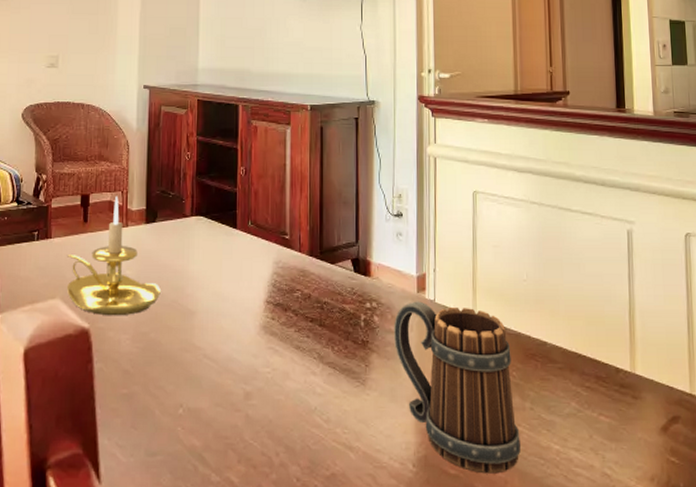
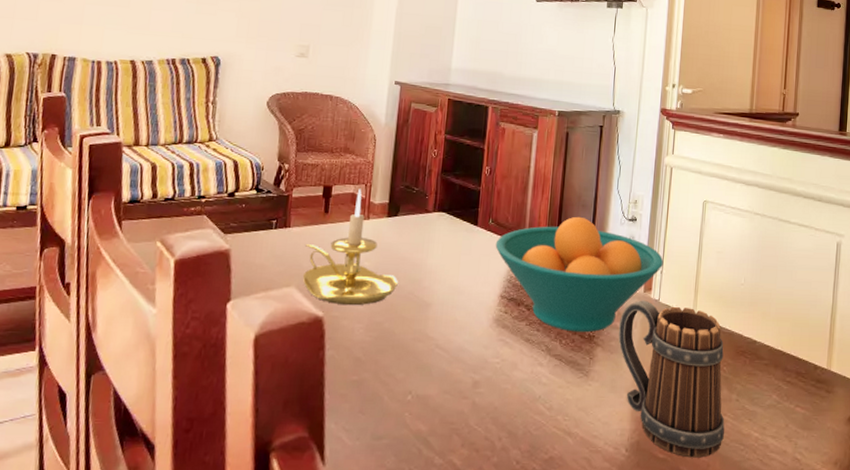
fruit bowl: none [256,214,436,338] -> present [495,216,664,333]

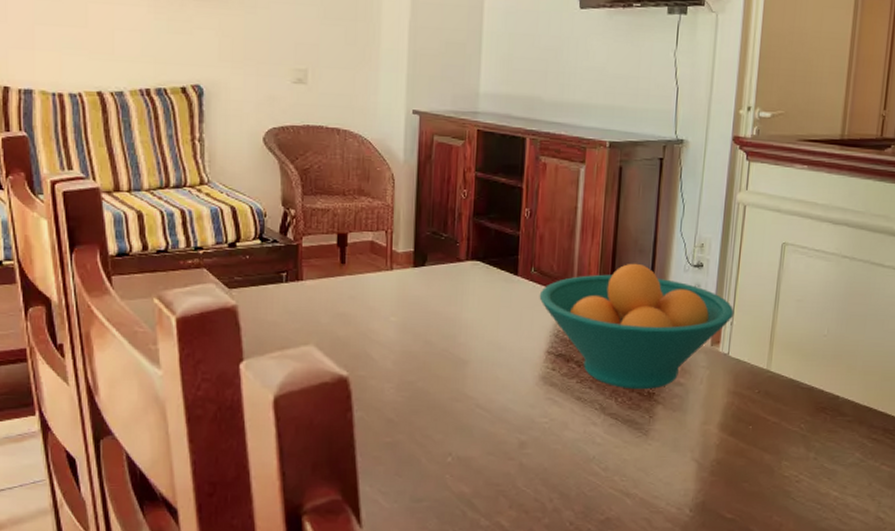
candle holder: present [302,189,398,306] -> none [321,236,430,364]
mug: present [618,300,725,458] -> none [682,354,802,518]

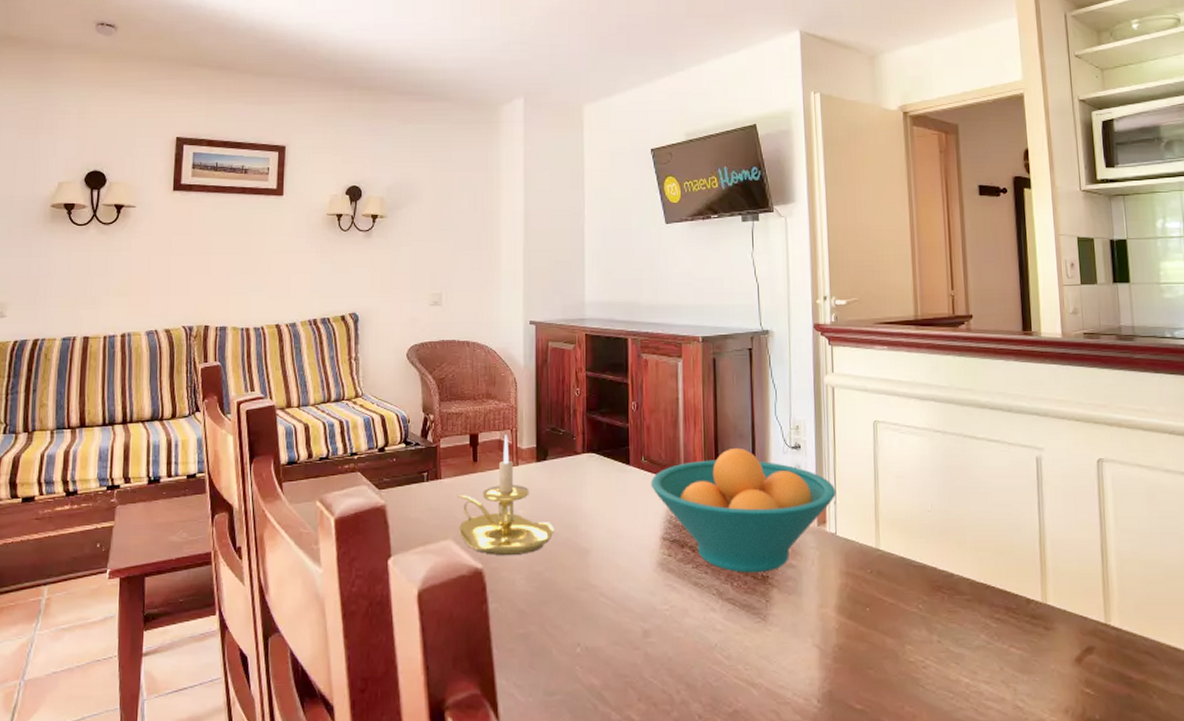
candle holder: none [321,236,430,364] -> present [458,435,554,556]

